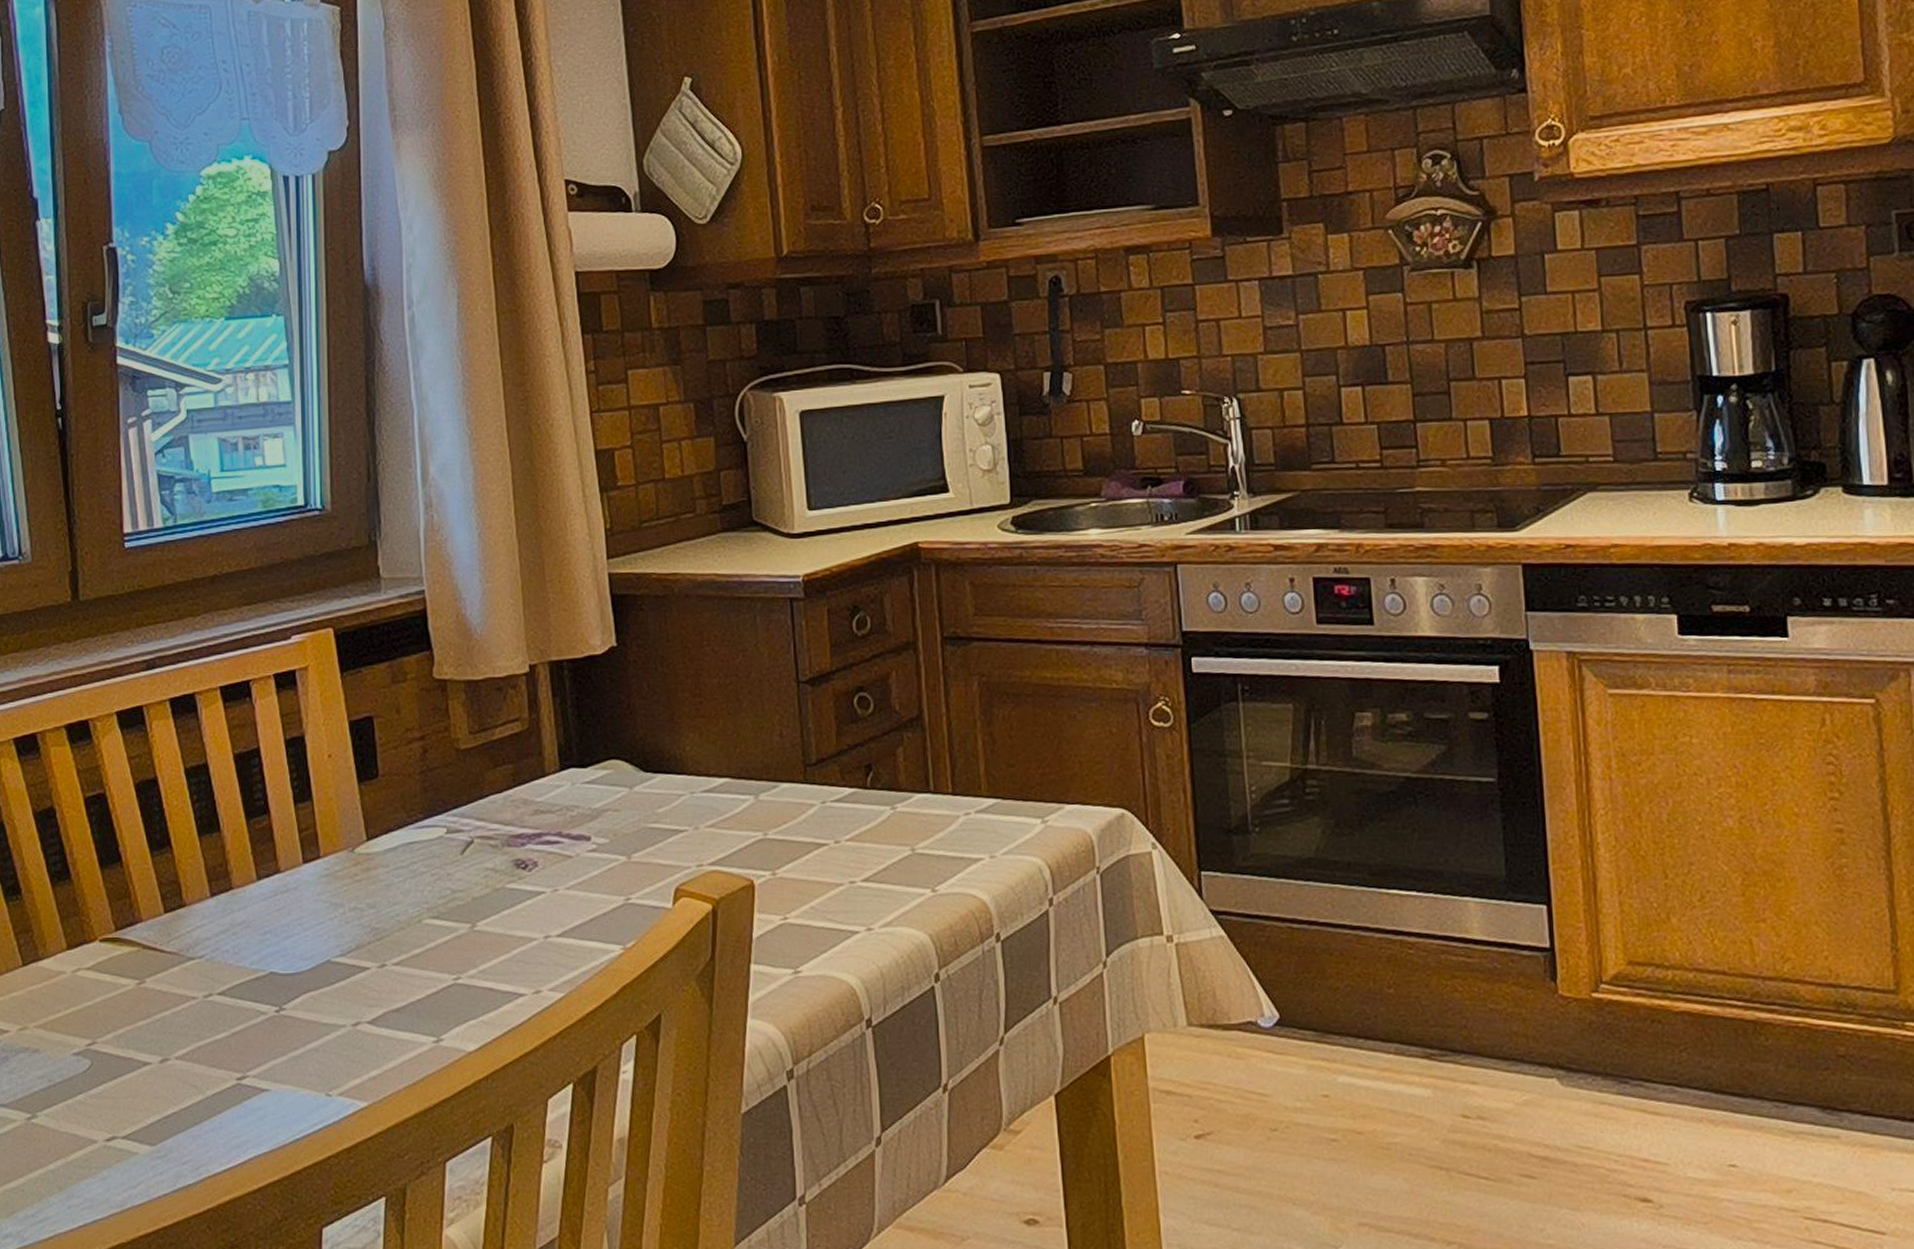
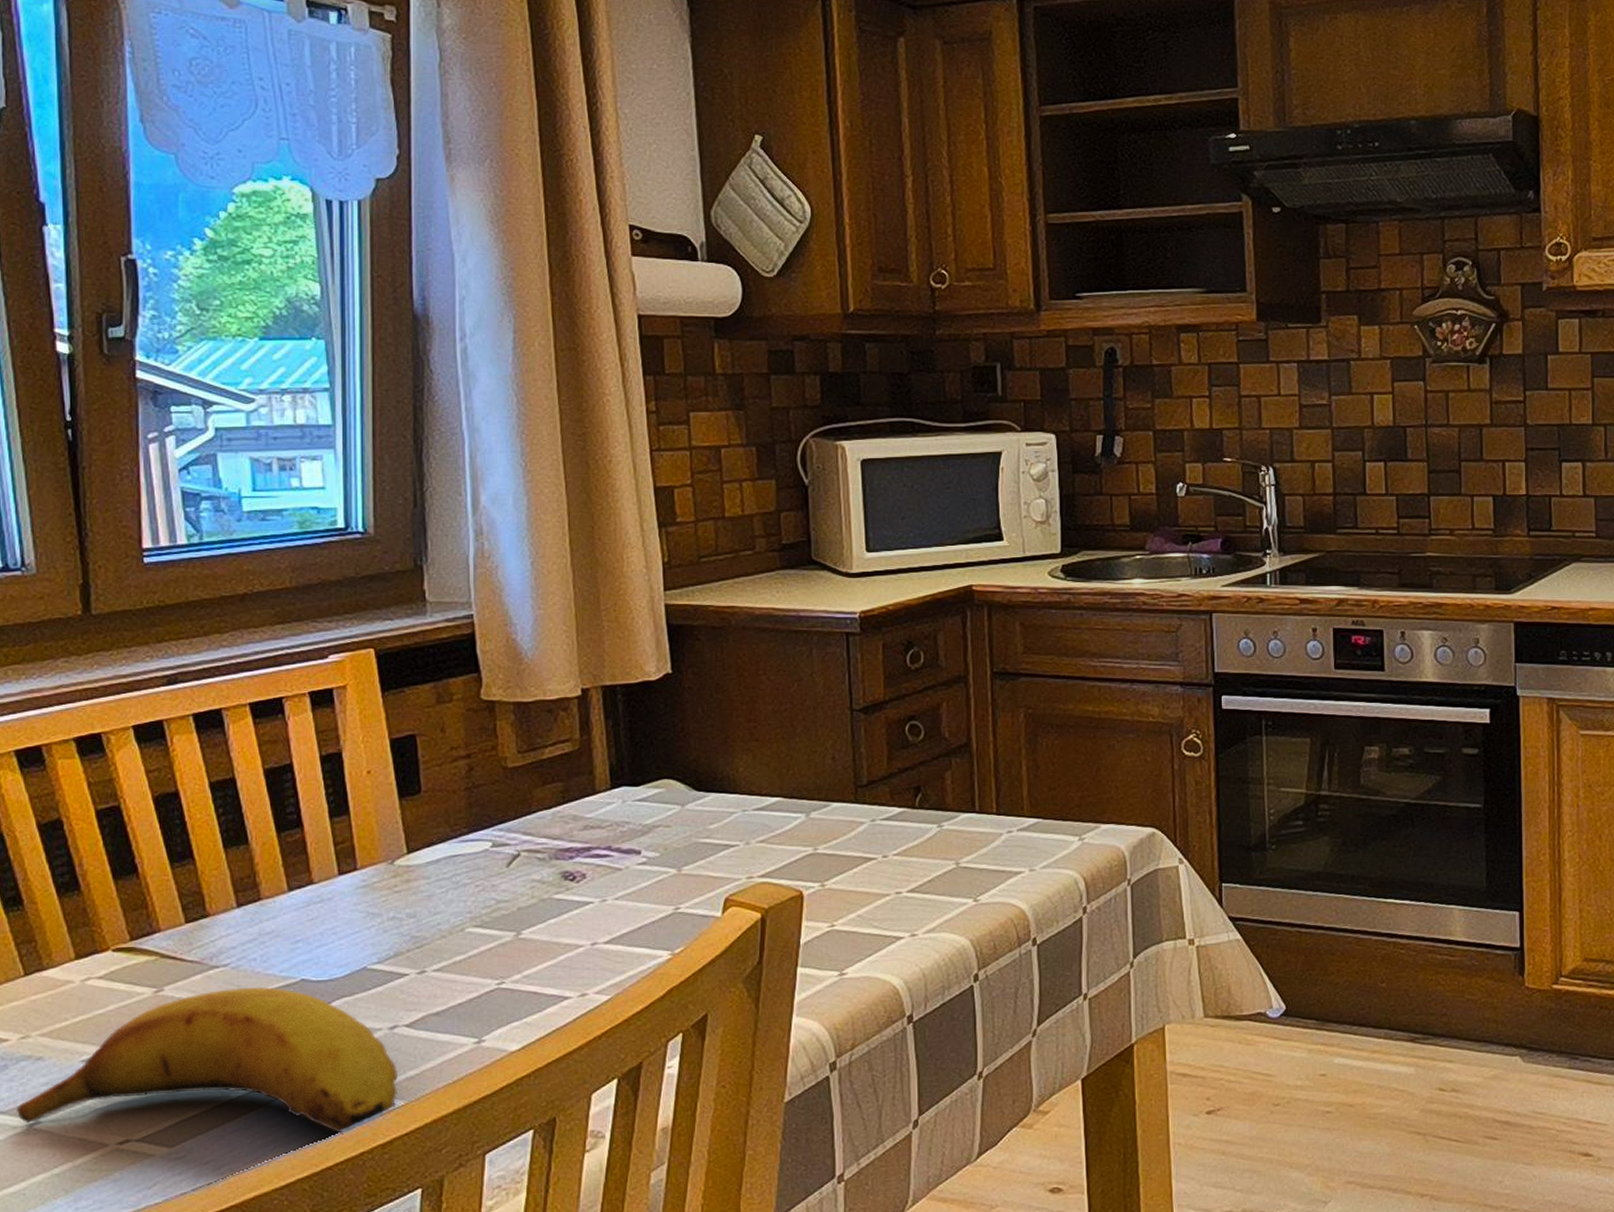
fruit: none [15,979,362,1137] -> present [15,986,399,1135]

